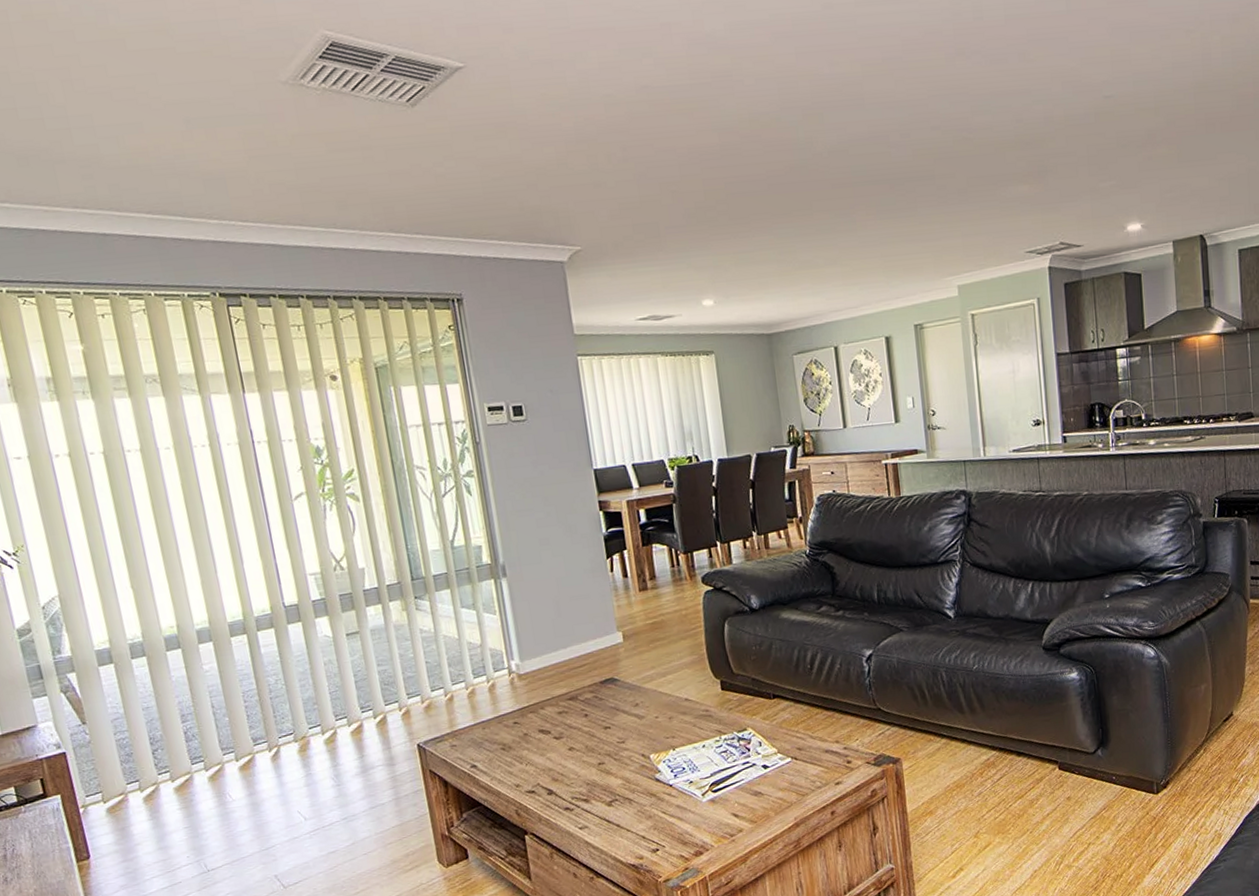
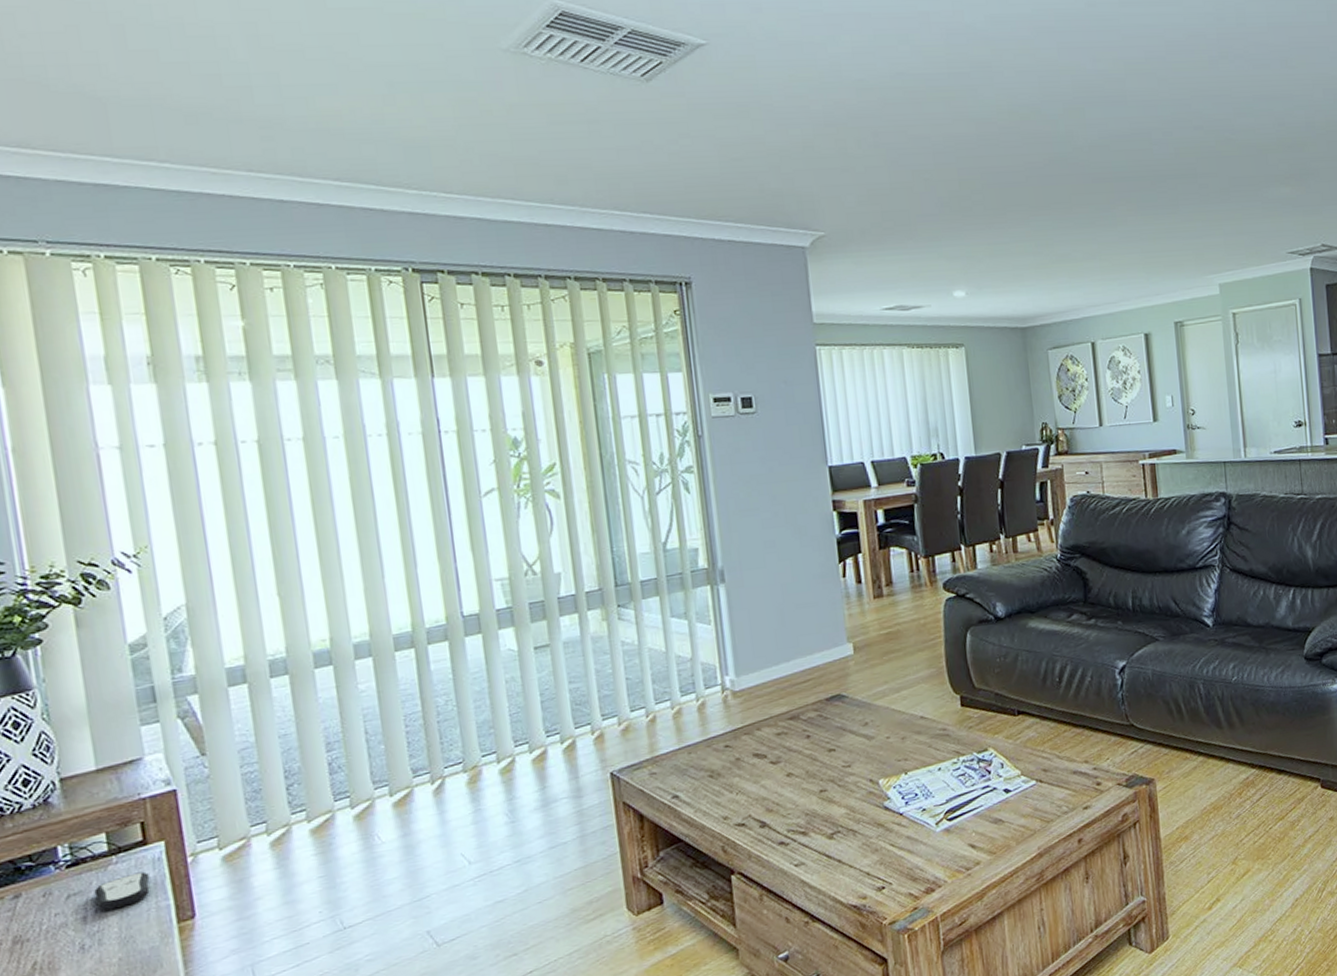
remote control: none [10,819,53,851] -> present [94,872,150,911]

